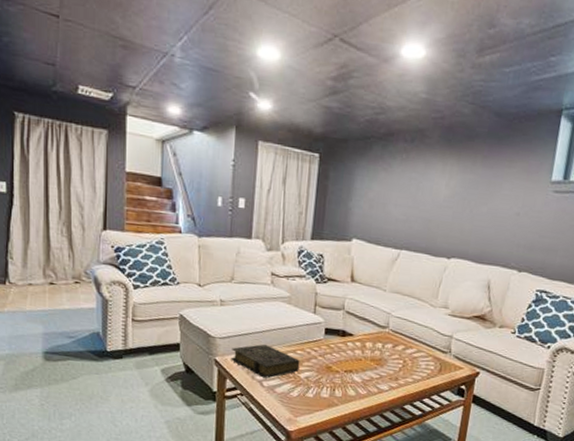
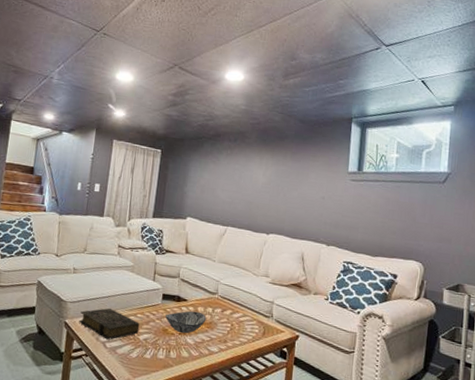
decorative bowl: none [329,346,376,371] -> present [165,310,207,334]

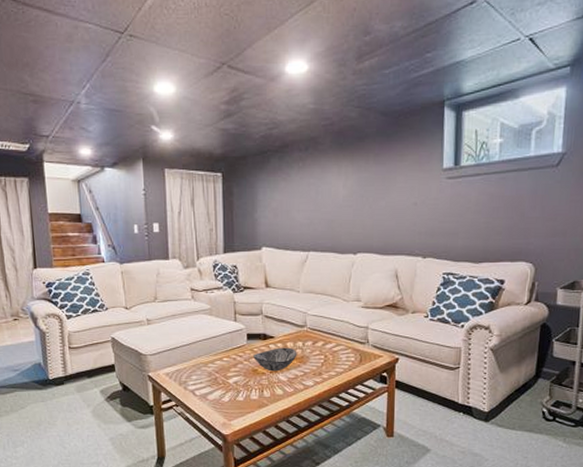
book: present [78,308,140,340] -> none [162,355,228,388]

